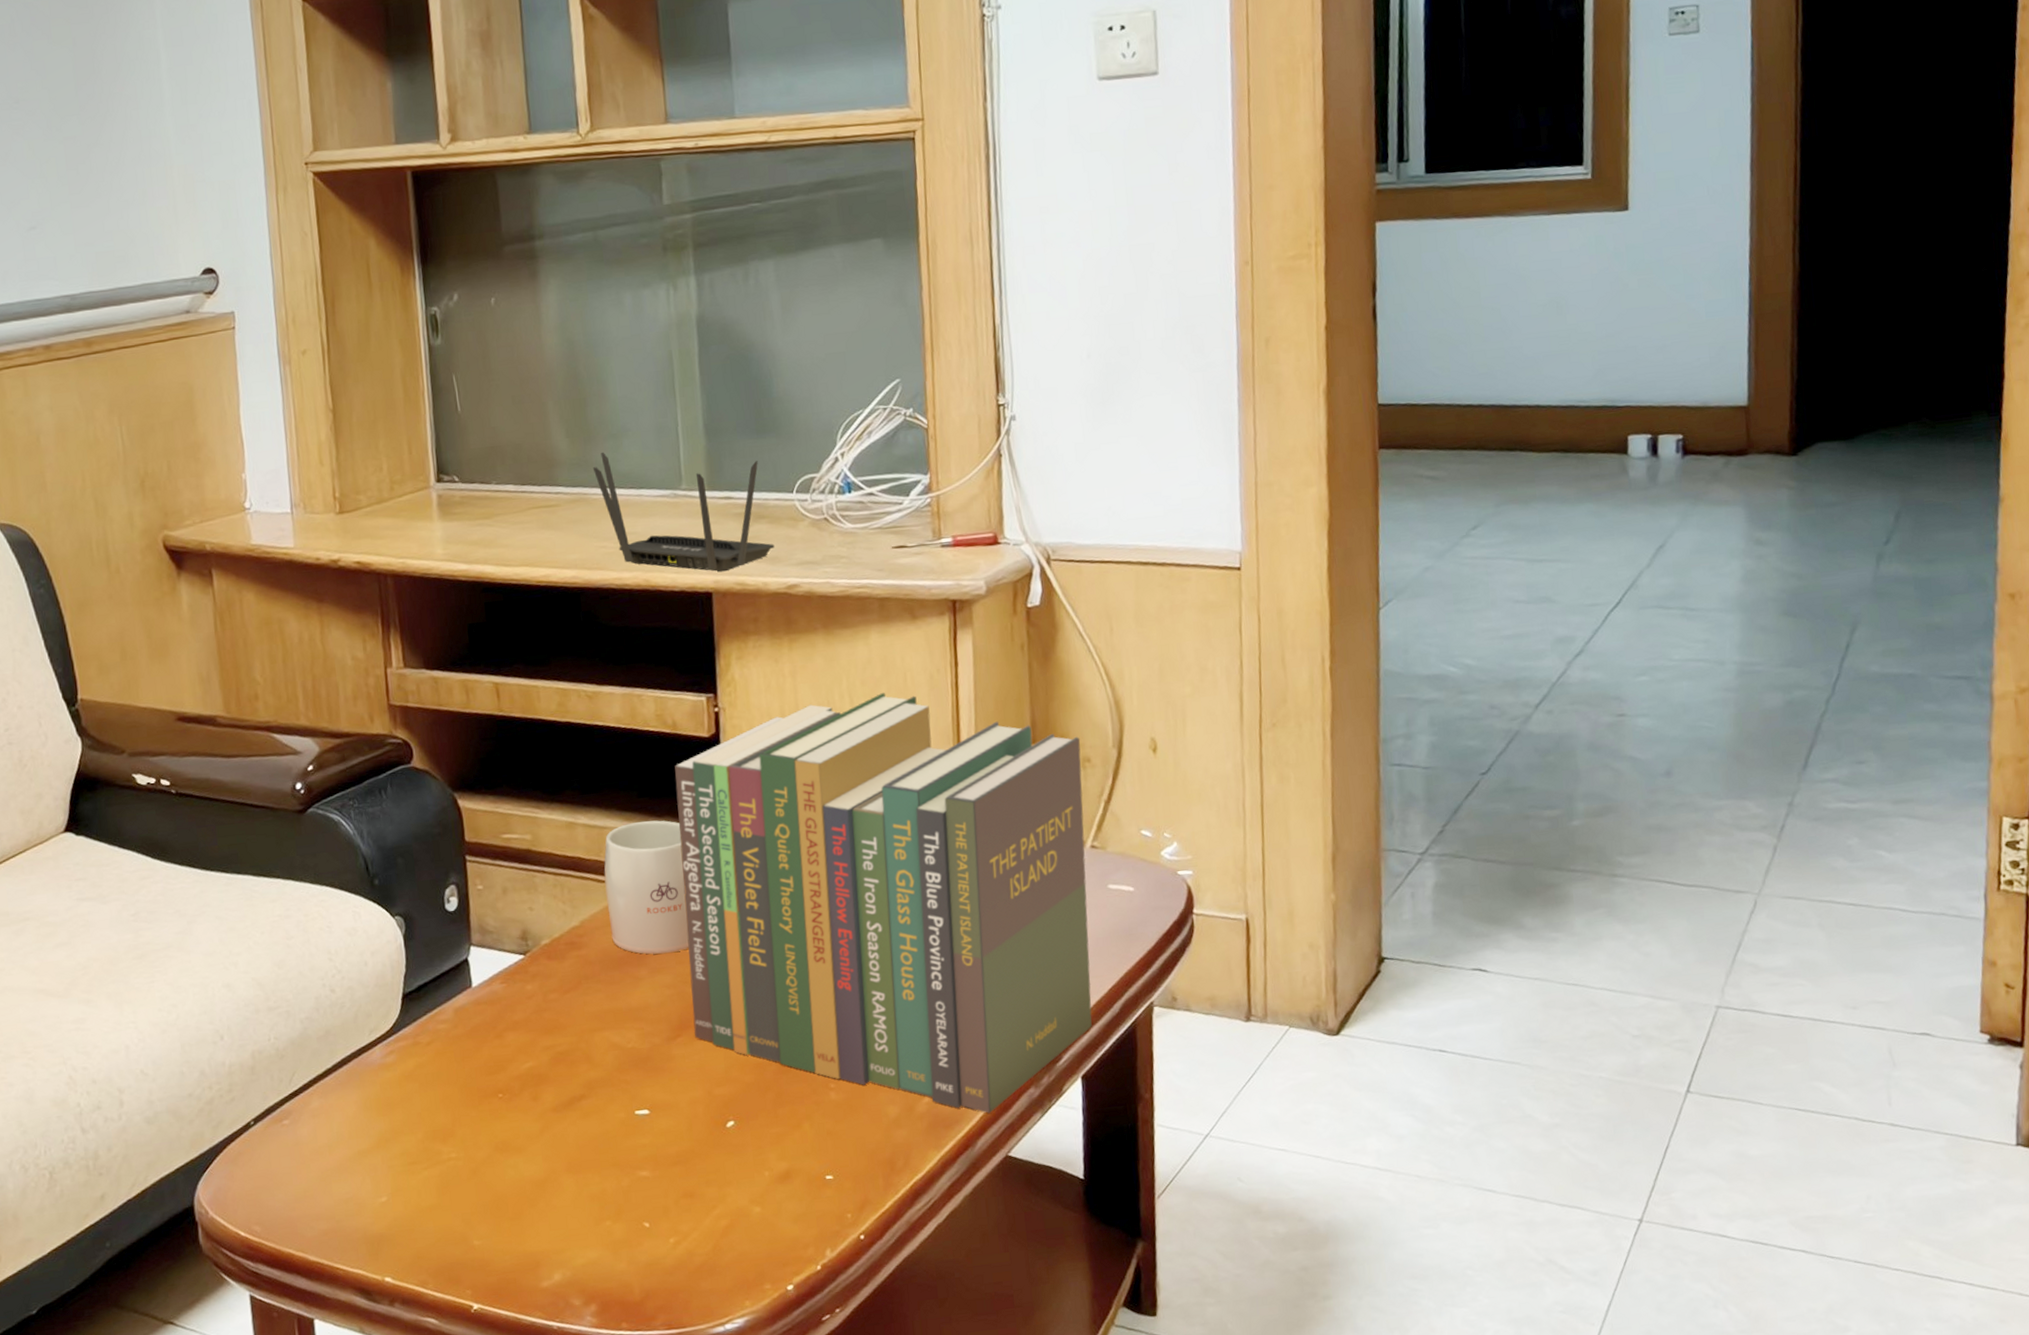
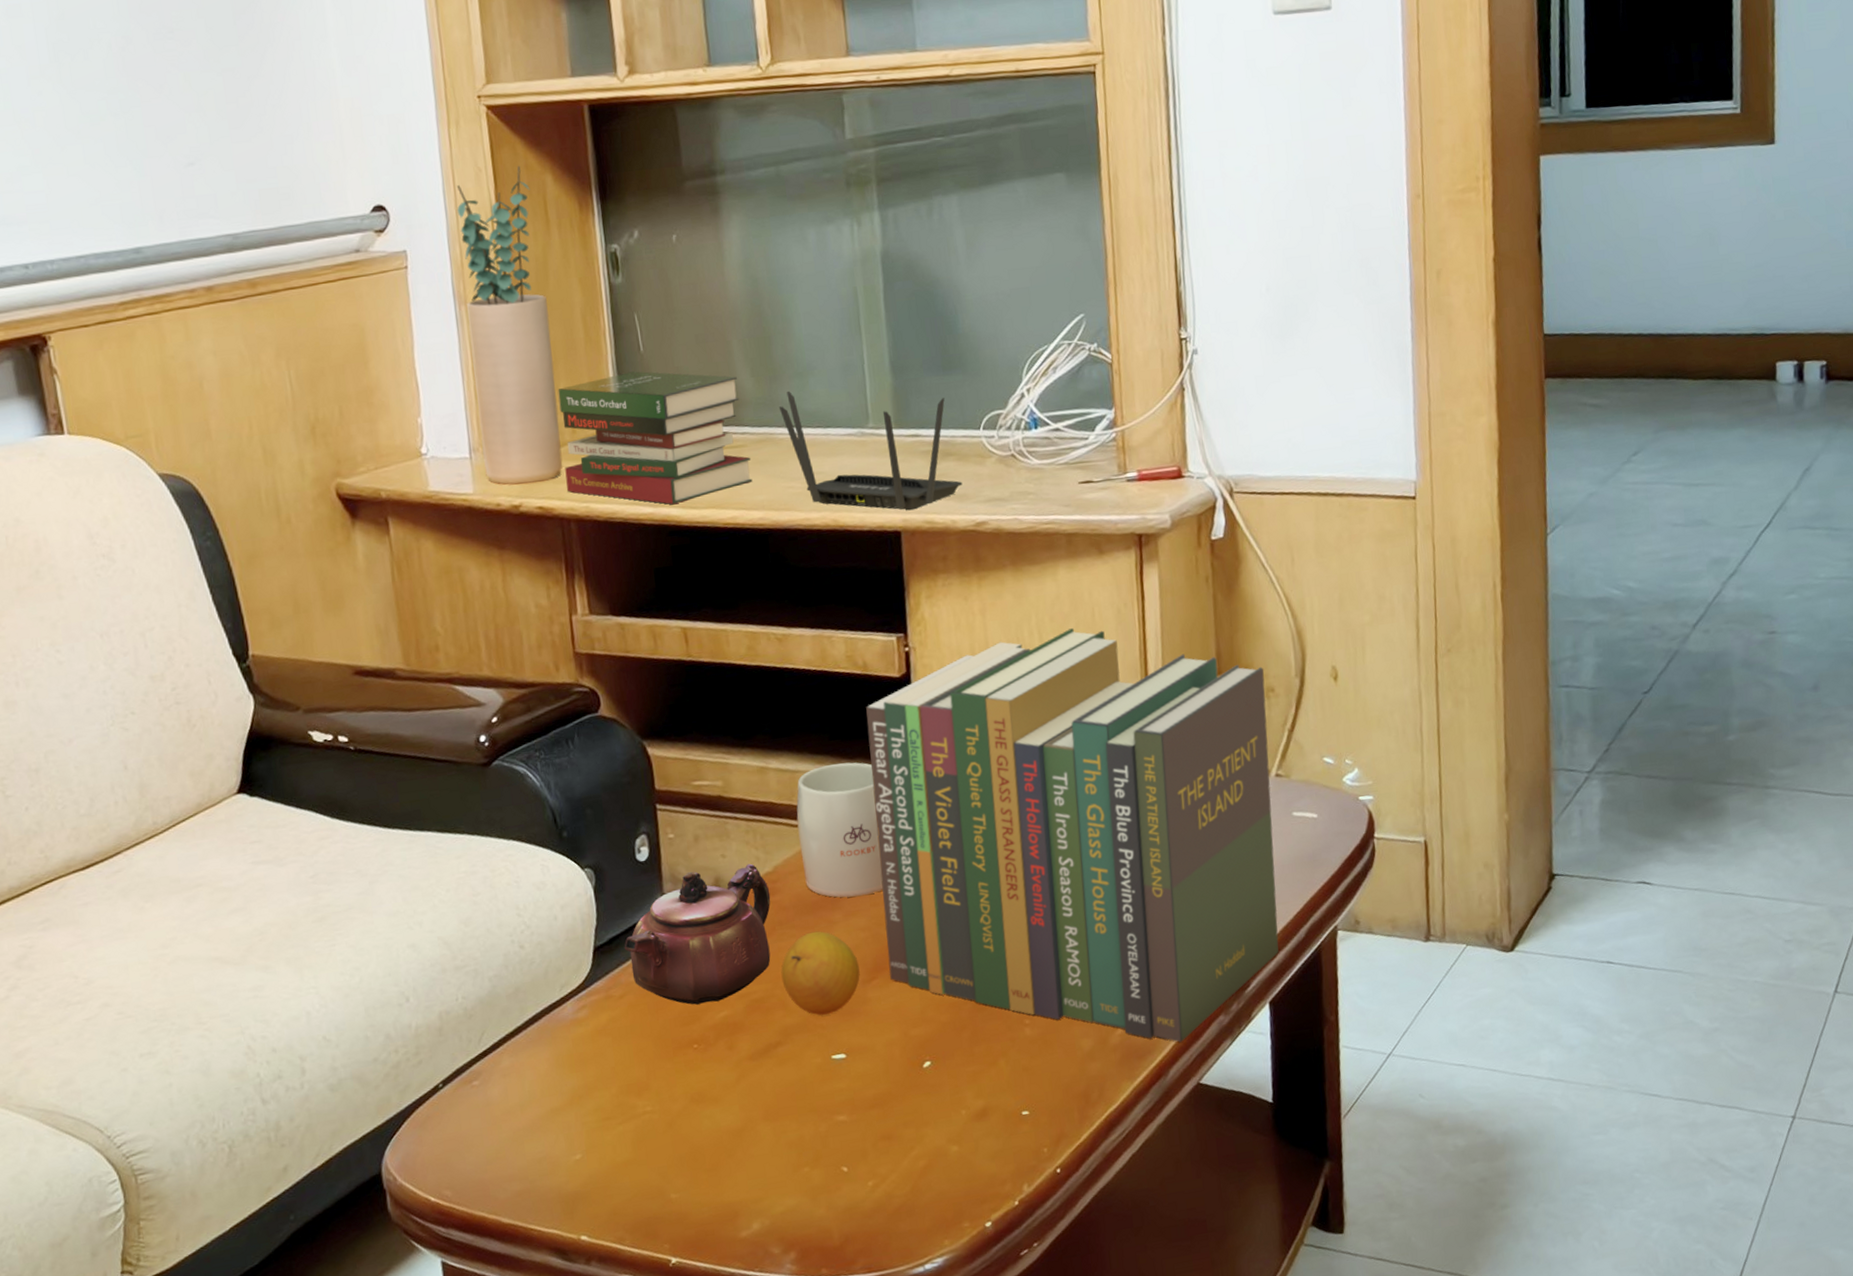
vase: none [283,230,381,540] -> present [456,165,563,485]
books: none [377,431,566,562] -> present [558,371,753,505]
teapot: none [432,917,577,1055] -> present [624,863,771,1005]
fruit: none [586,986,665,1070] -> present [781,931,860,1015]

